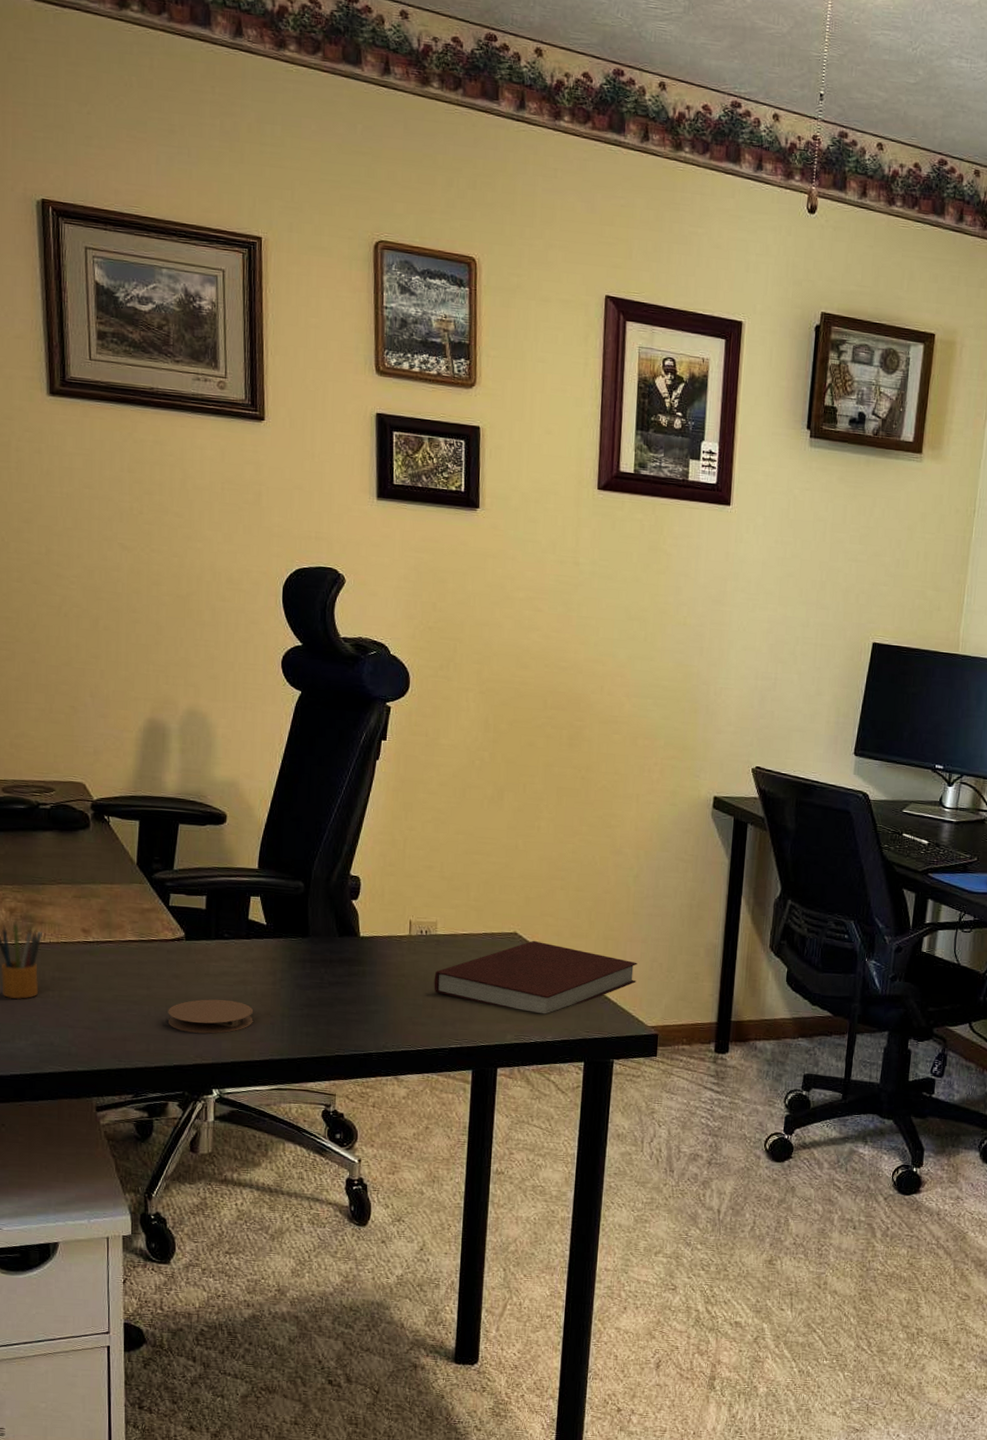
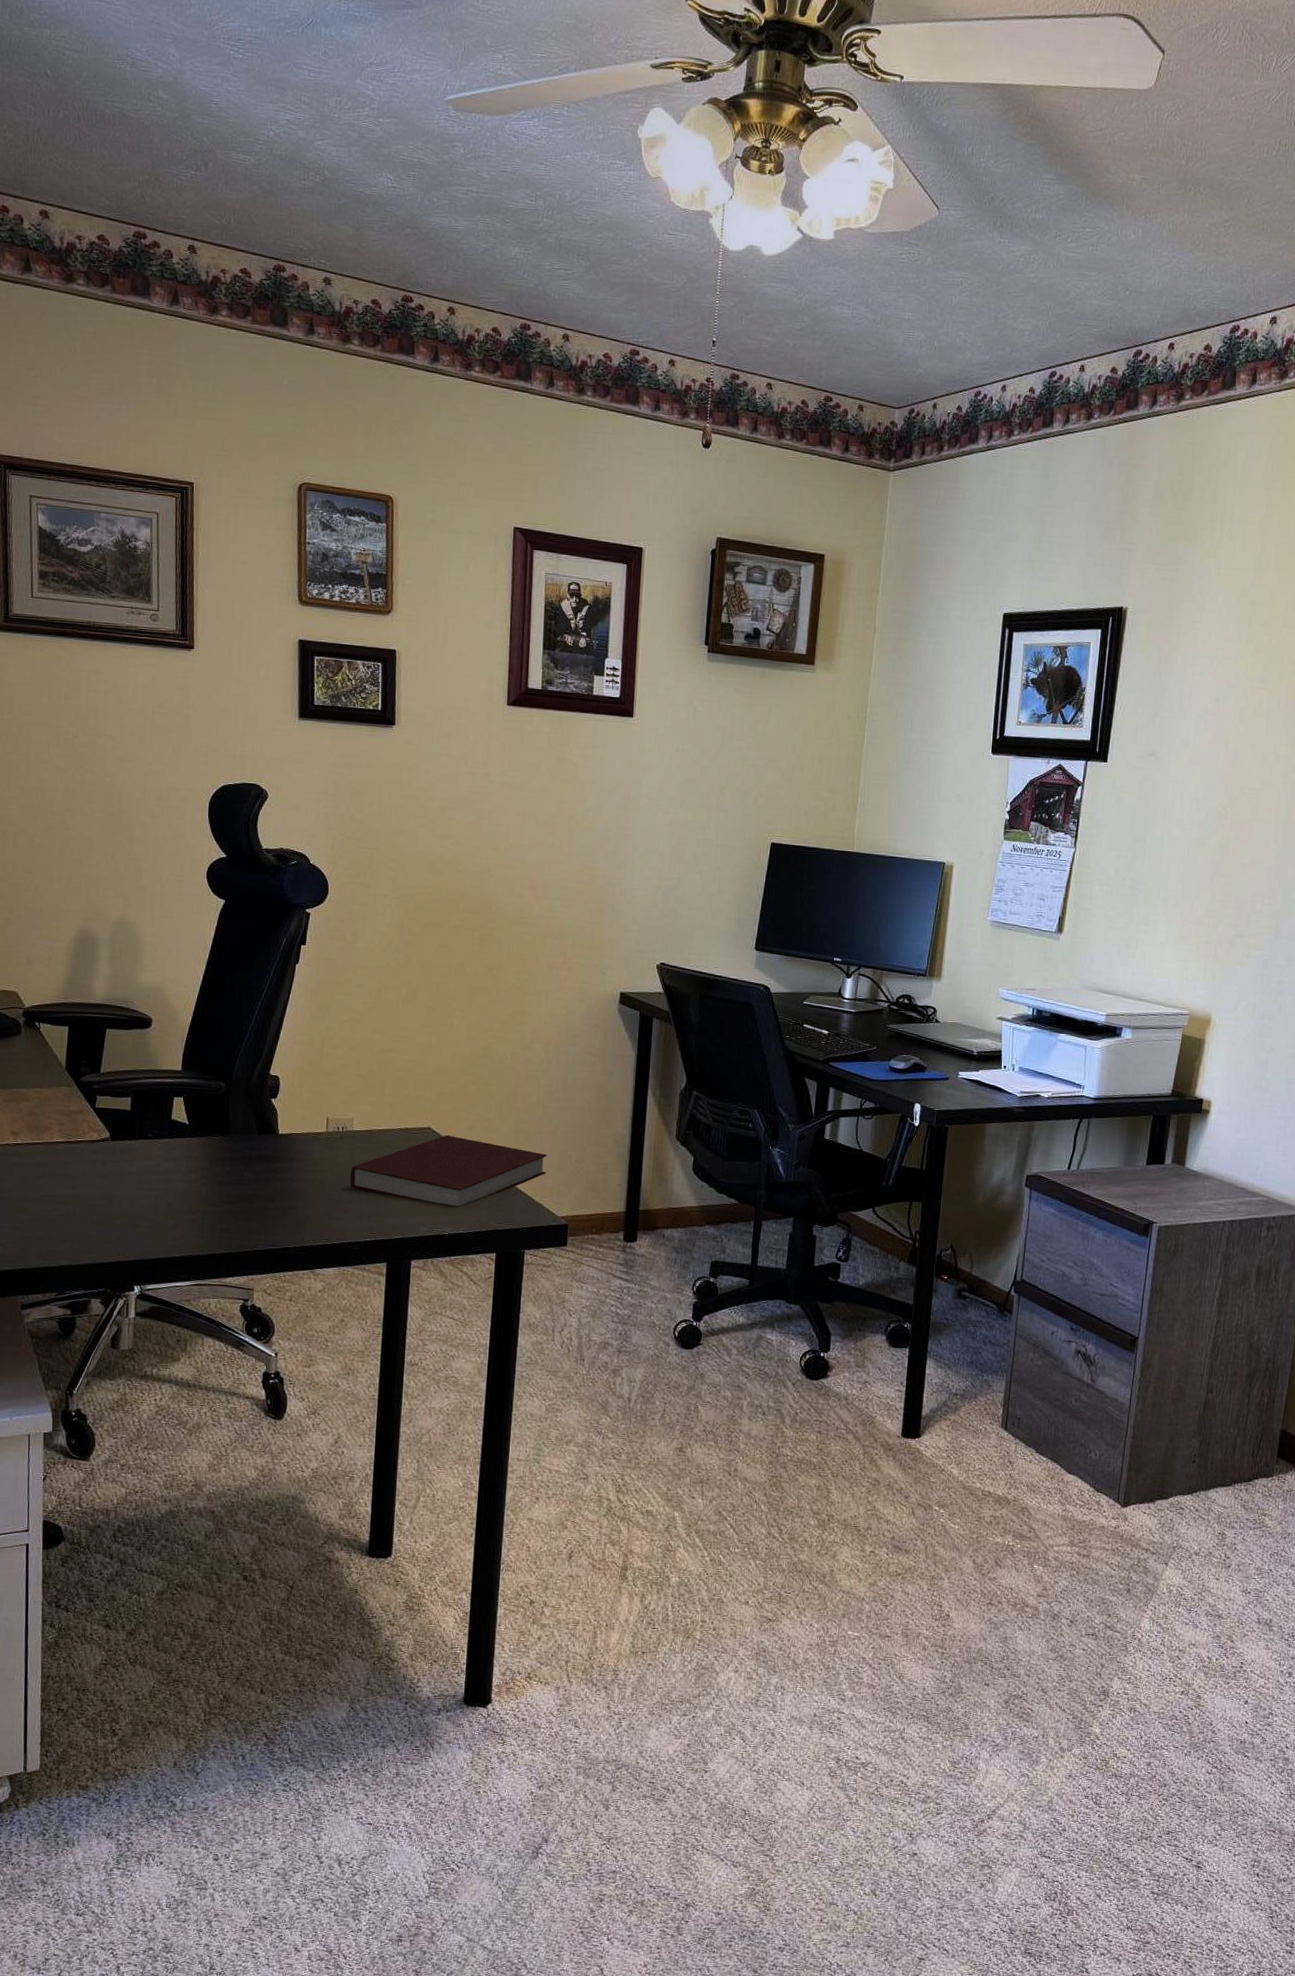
coaster: present [167,999,254,1034] -> none [92,1197,175,1232]

